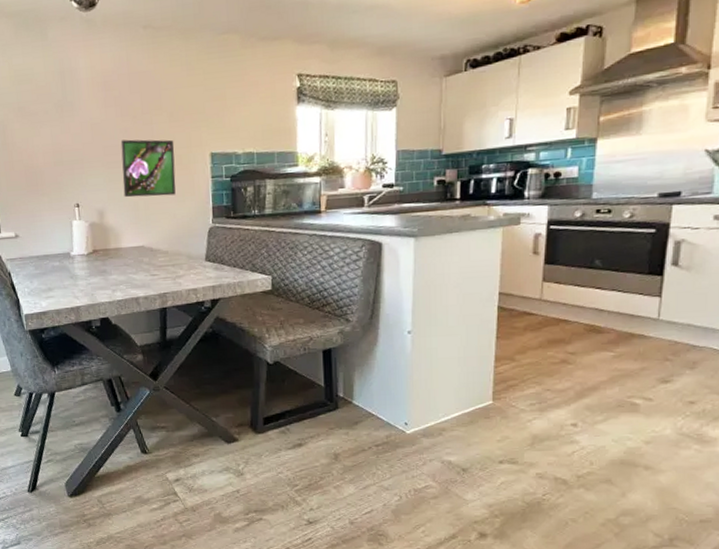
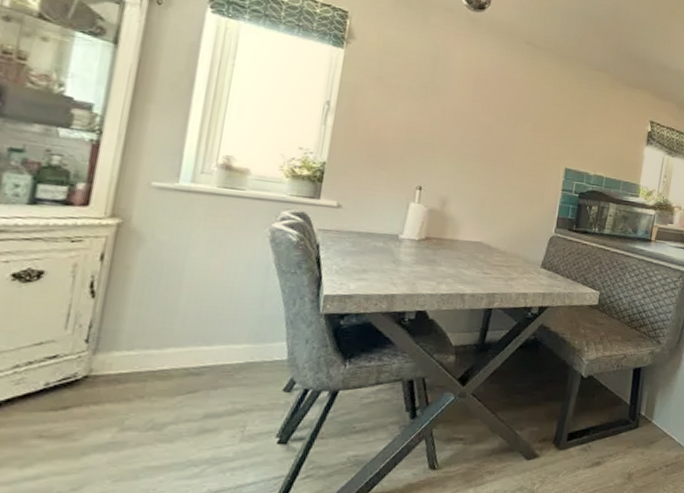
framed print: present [120,139,176,198] -> none [472,136,534,199]

